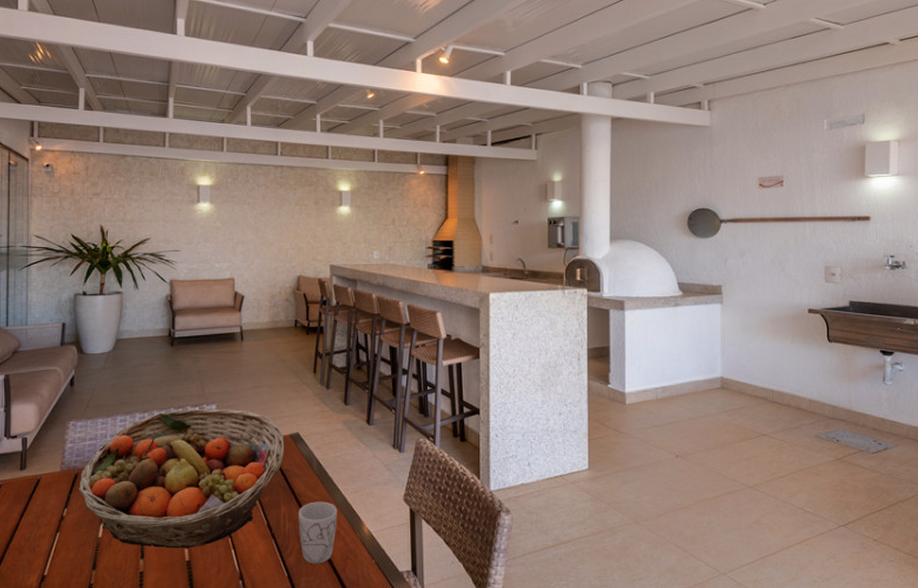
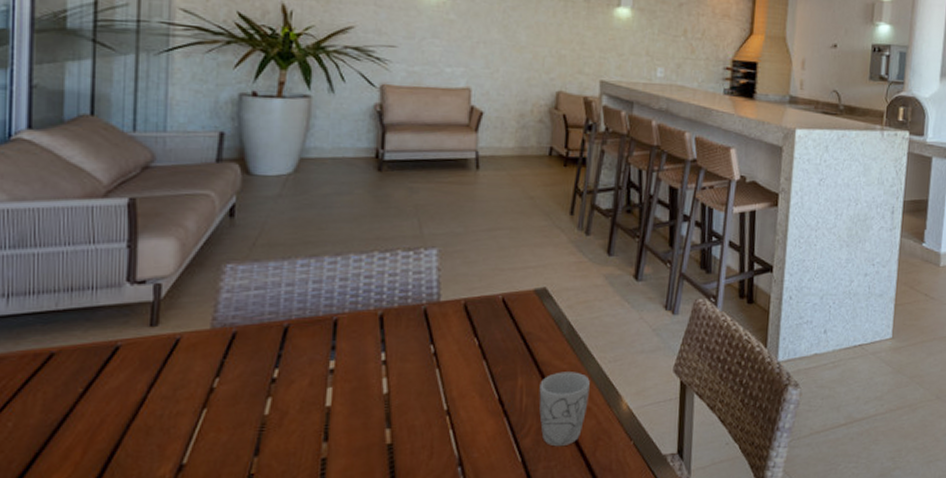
fruit basket: present [77,408,285,549] -> none [235,253,528,429]

